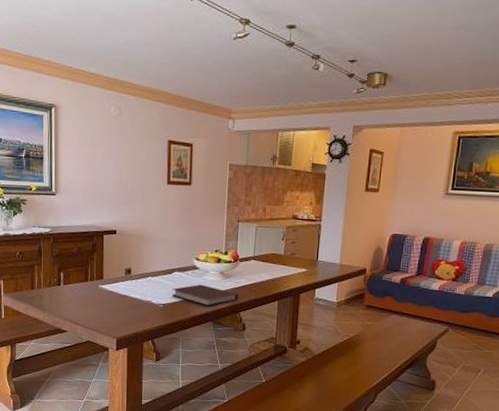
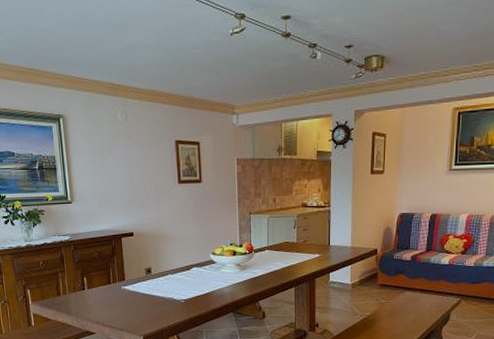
notebook: present [172,284,238,307] -> none [192,277,256,298]

